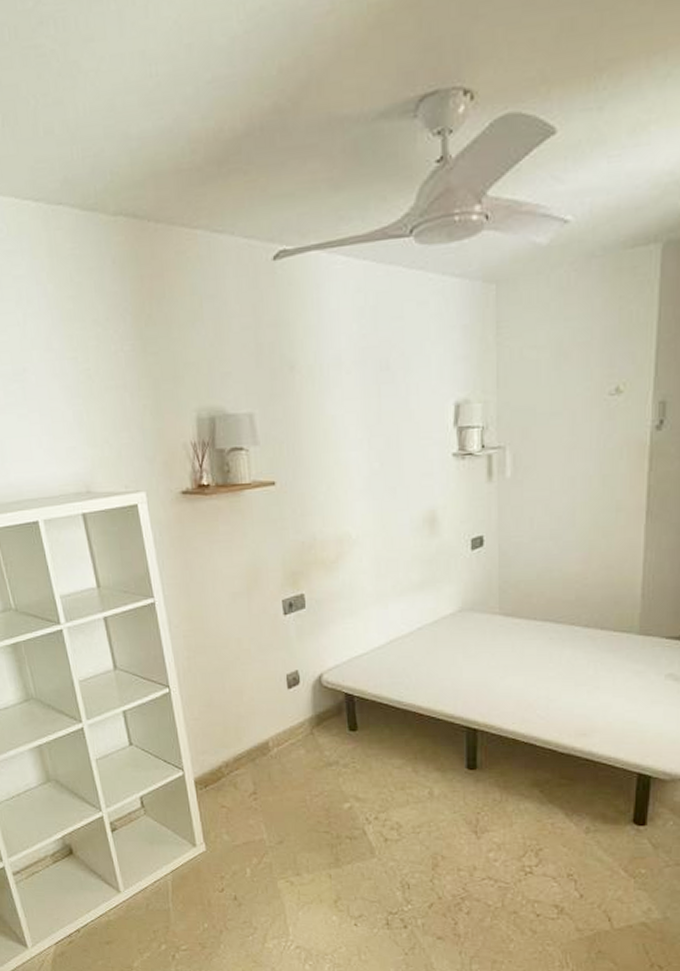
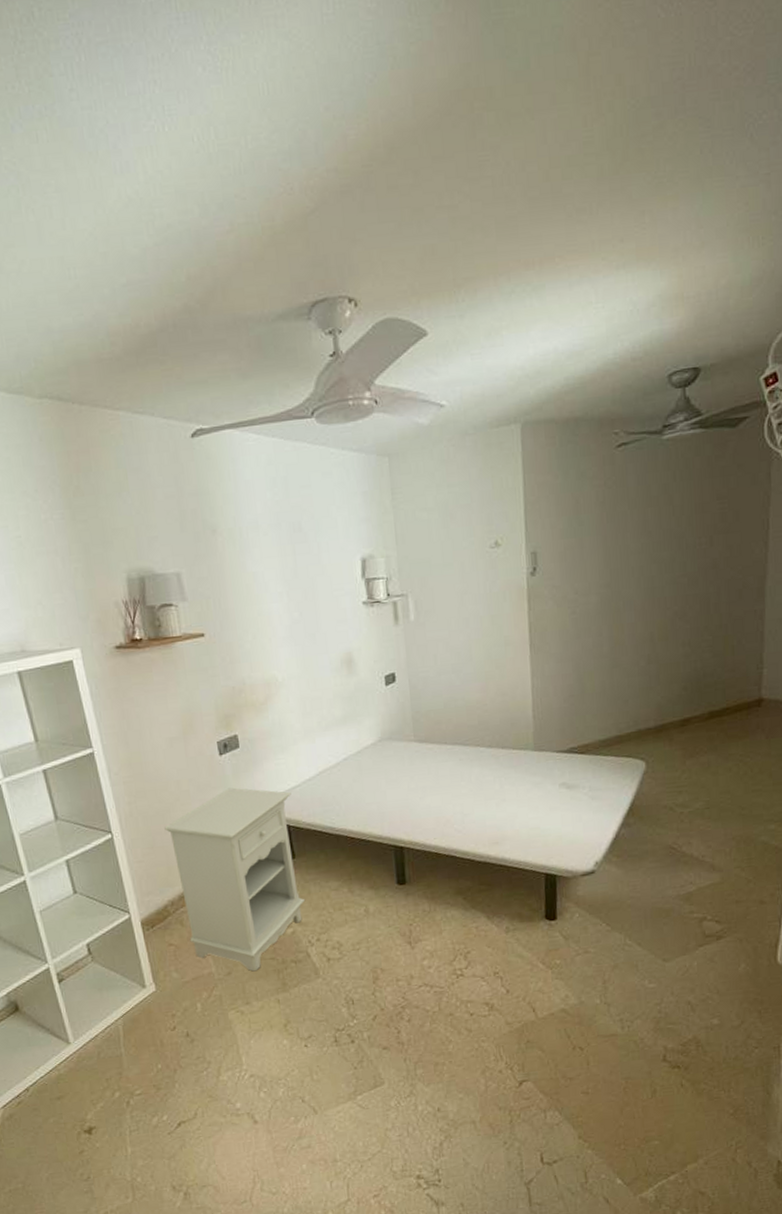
nightstand: none [223,650,366,843] -> present [164,787,306,972]

